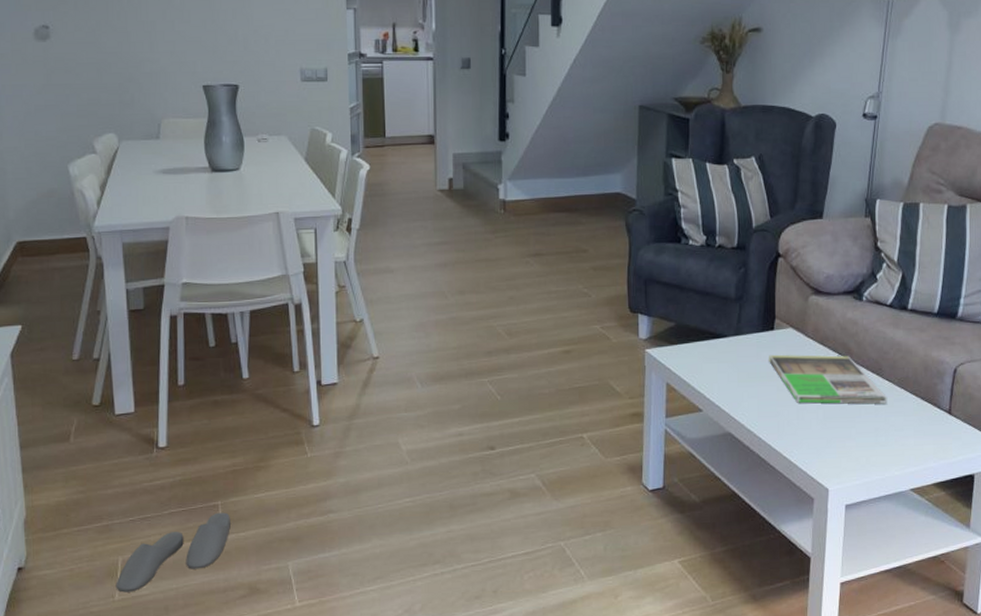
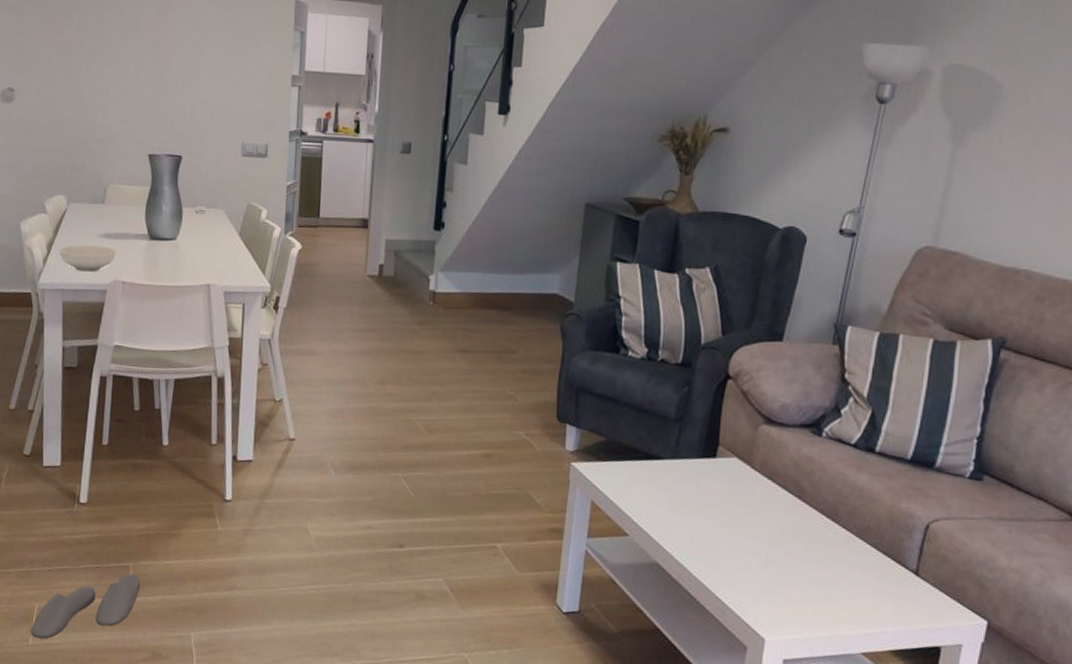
bowl: none [113,183,176,210] -> present [59,245,116,272]
magazine: present [769,354,888,404] -> none [708,484,843,554]

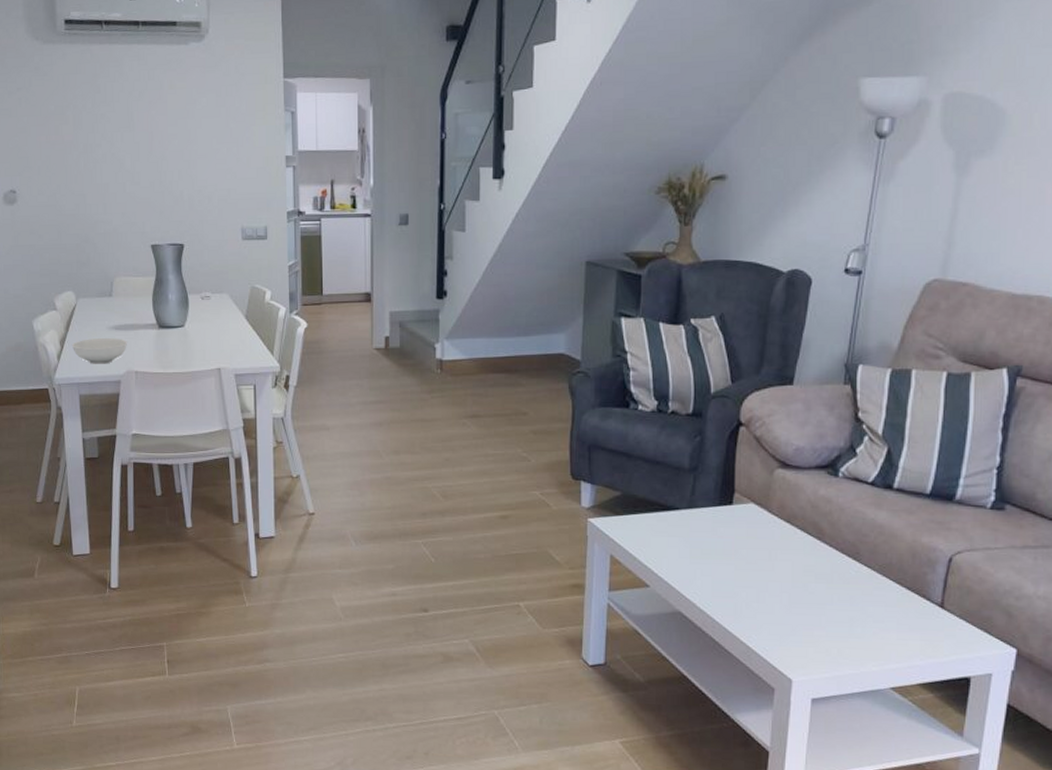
slippers: present [30,573,140,639] -> none [73,653,175,720]

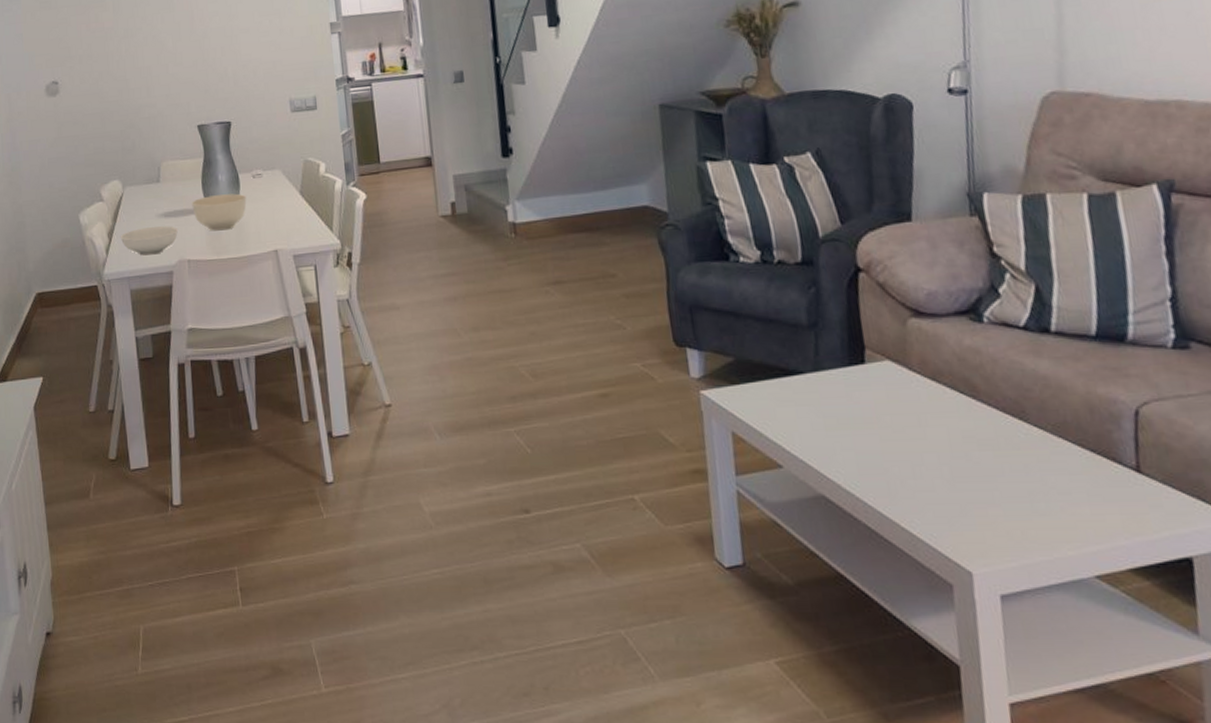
bowl: none [142,313,194,346] -> present [192,193,247,231]

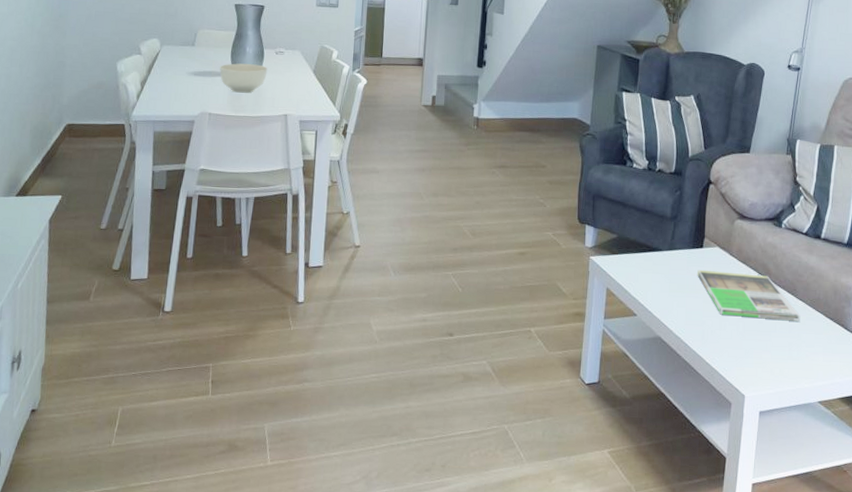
bowl: present [120,226,178,256] -> none [151,81,204,105]
magazine: none [862,394,1041,459] -> present [697,269,801,322]

